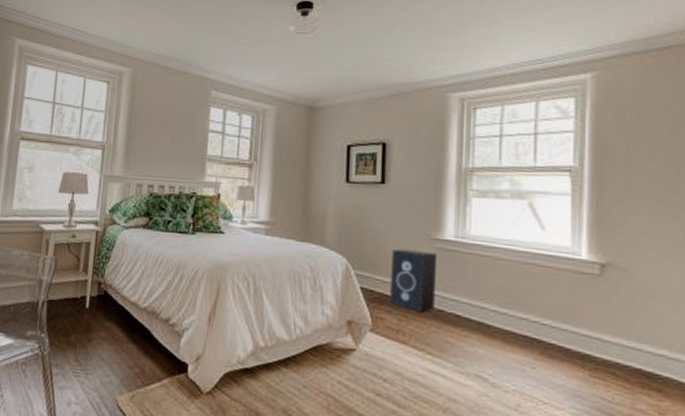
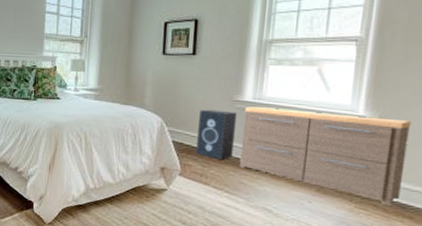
dresser: none [444,246,645,375] -> present [240,106,412,207]

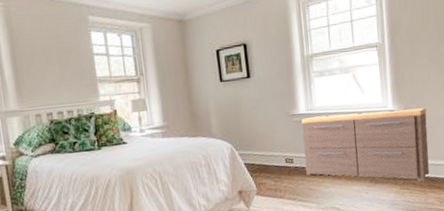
speaker: present [195,109,238,159] -> none [263,126,299,172]

